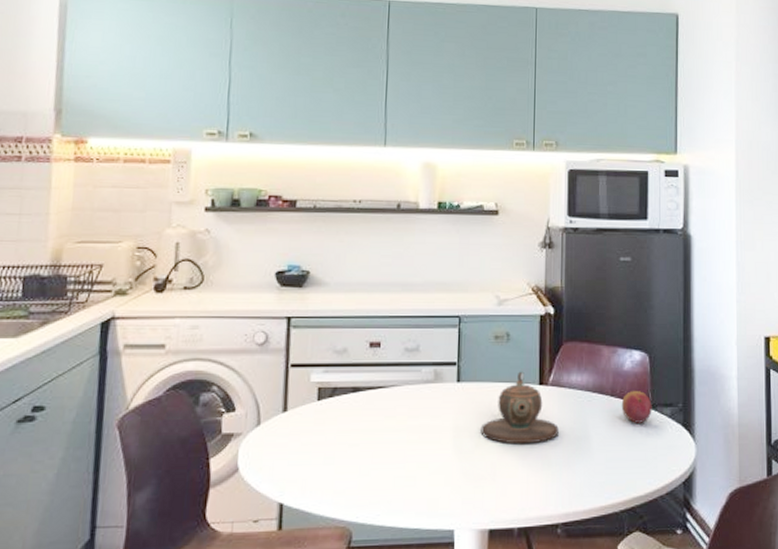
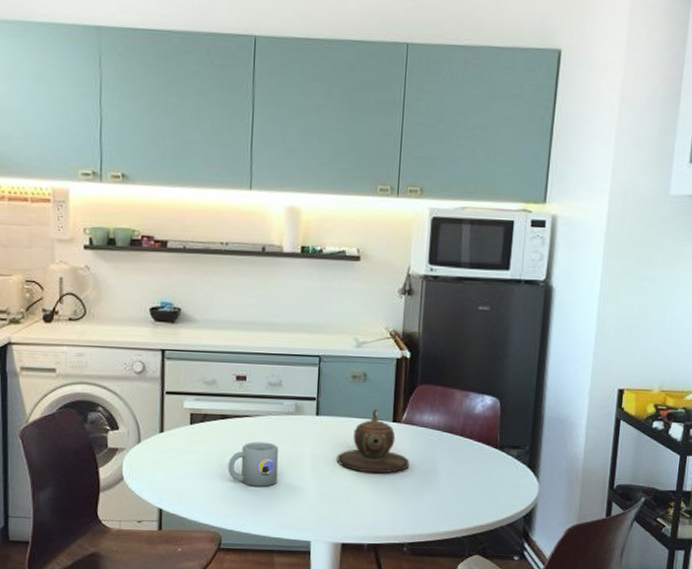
mug: none [359,416,417,469] -> present [228,442,279,487]
fruit: present [621,391,652,423] -> none [469,432,500,462]

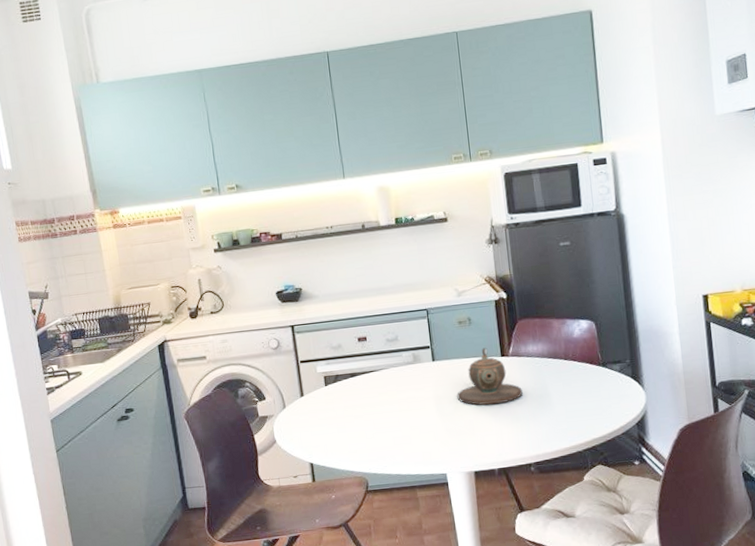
mug: present [228,442,279,487] -> none [363,391,408,432]

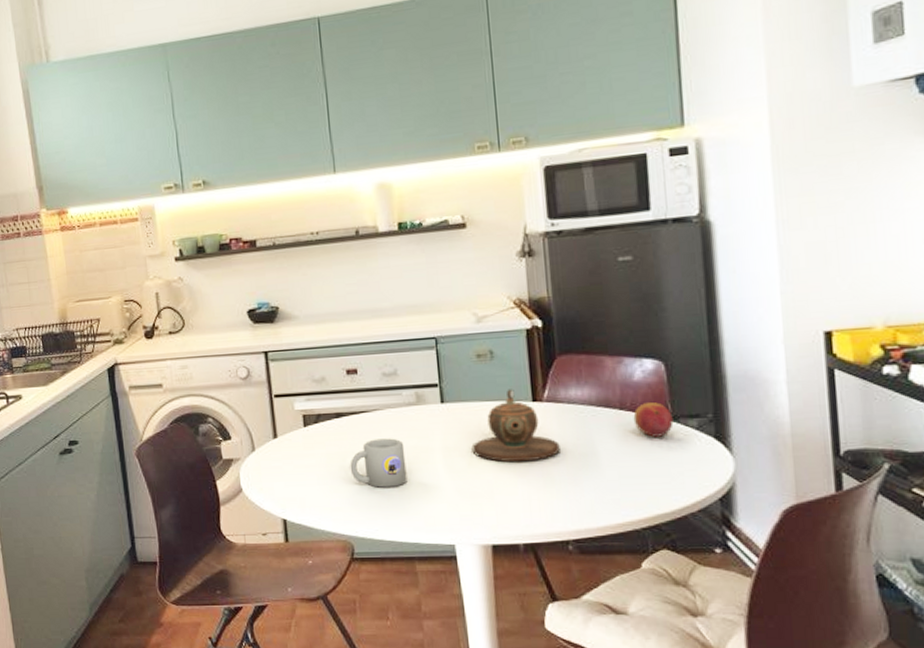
mug: none [363,391,408,432] -> present [350,438,407,488]
fruit: none [574,353,603,380] -> present [633,402,674,437]

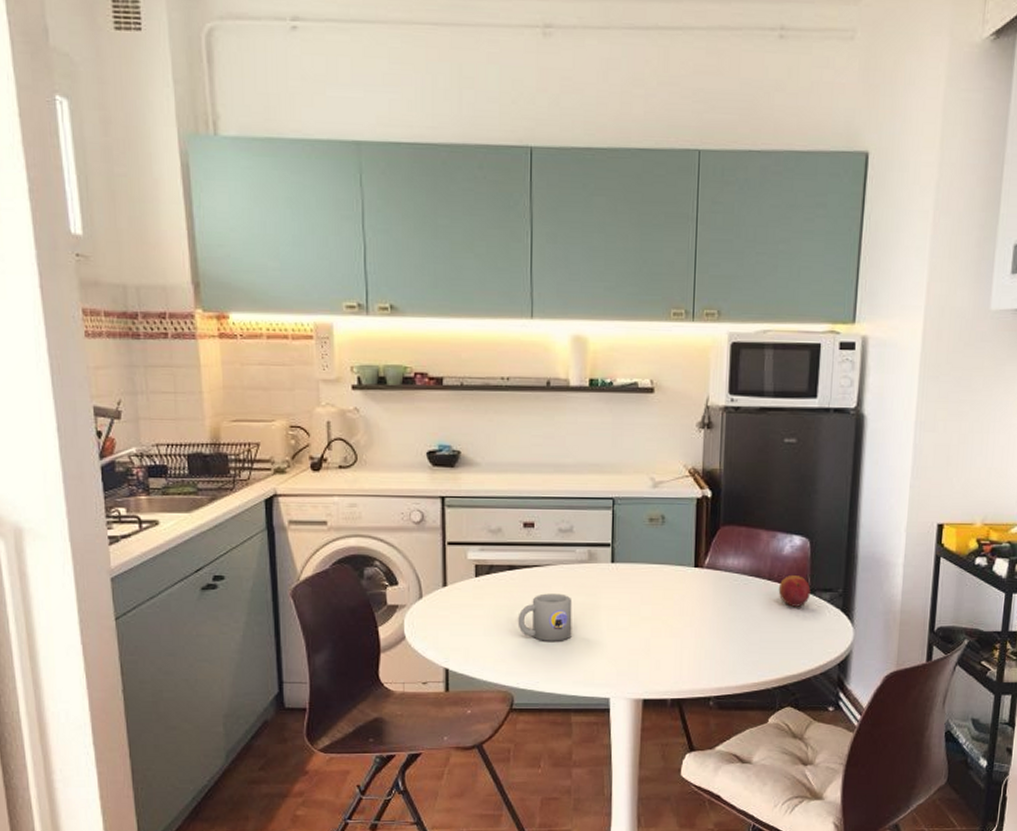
teapot: present [472,388,560,462] -> none [635,553,713,623]

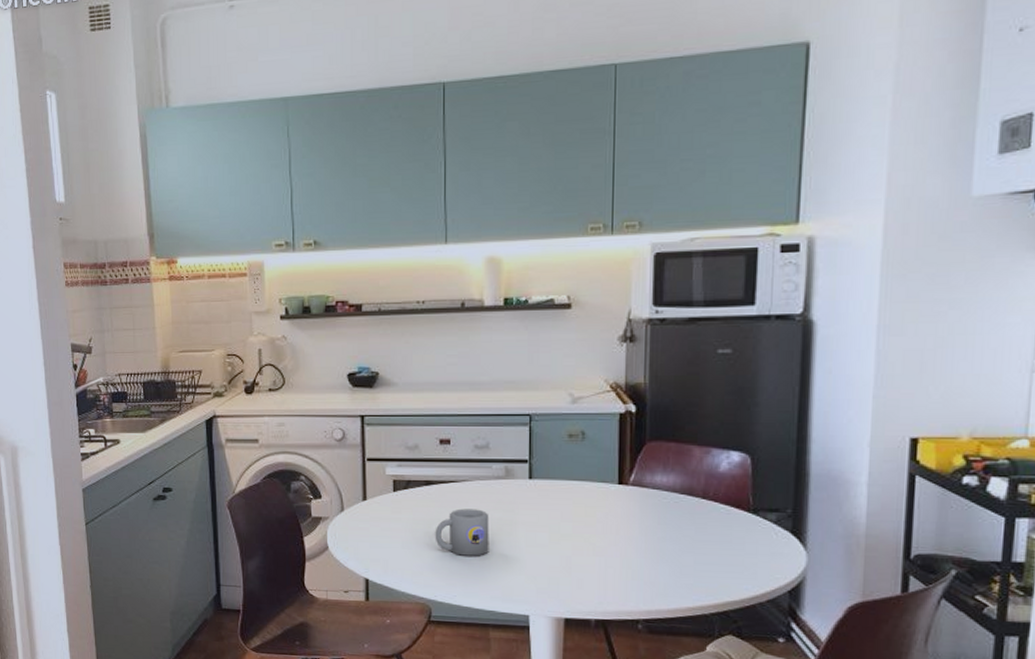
fruit: present [778,576,811,607] -> none [714,494,753,528]

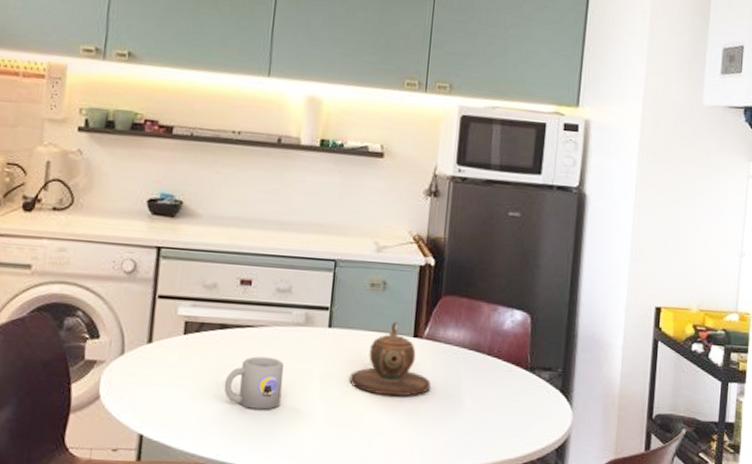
teapot: none [554,470,640,542] -> present [349,321,431,397]

